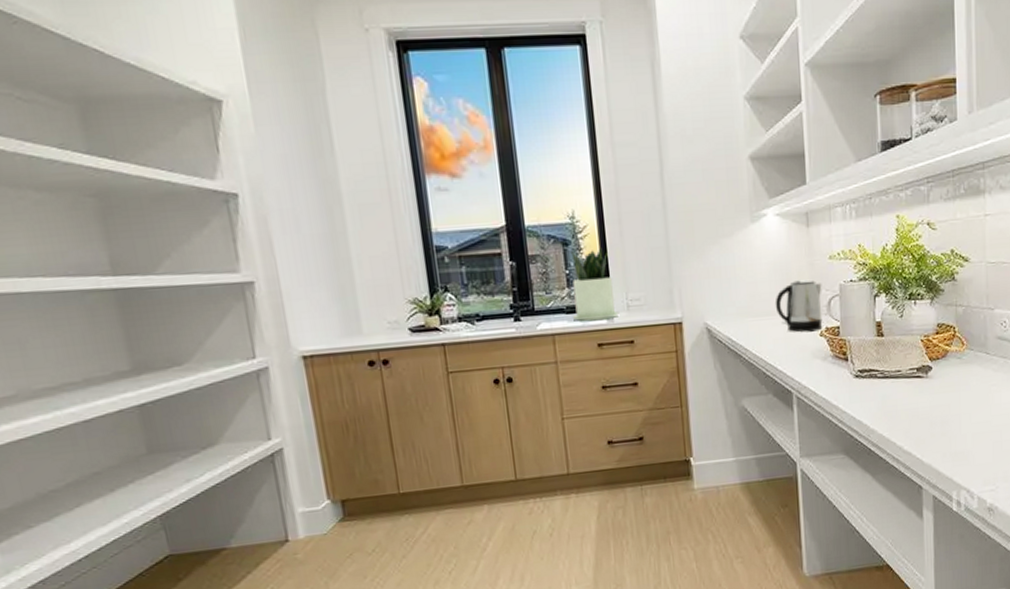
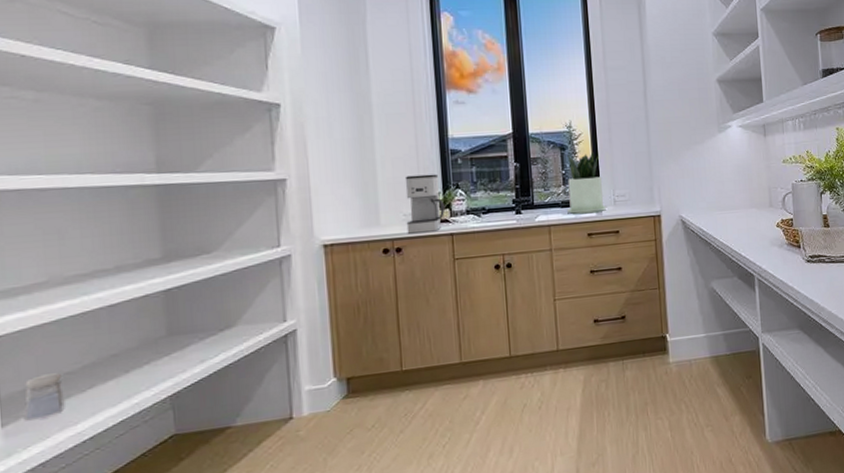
salt shaker: none [11,490,57,540] -> present [23,373,67,422]
coffee maker: none [385,275,434,345] -> present [405,174,444,235]
kettle: present [775,279,823,333] -> none [738,179,779,224]

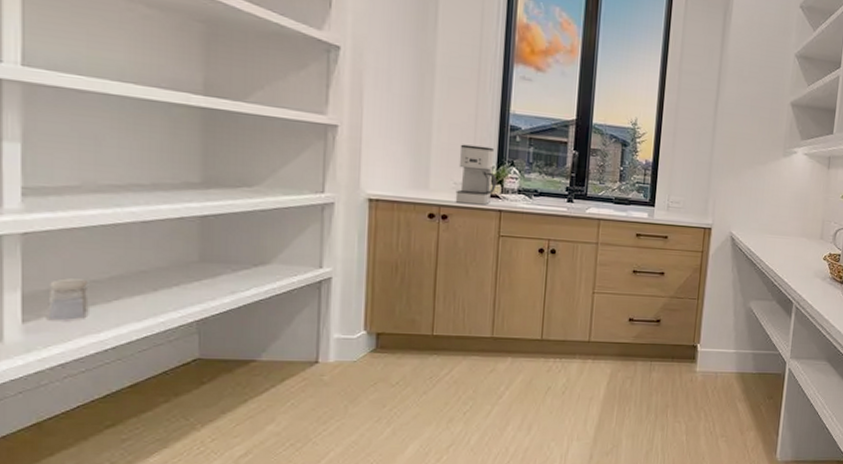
planter: present [567,152,607,215] -> none [619,151,660,215]

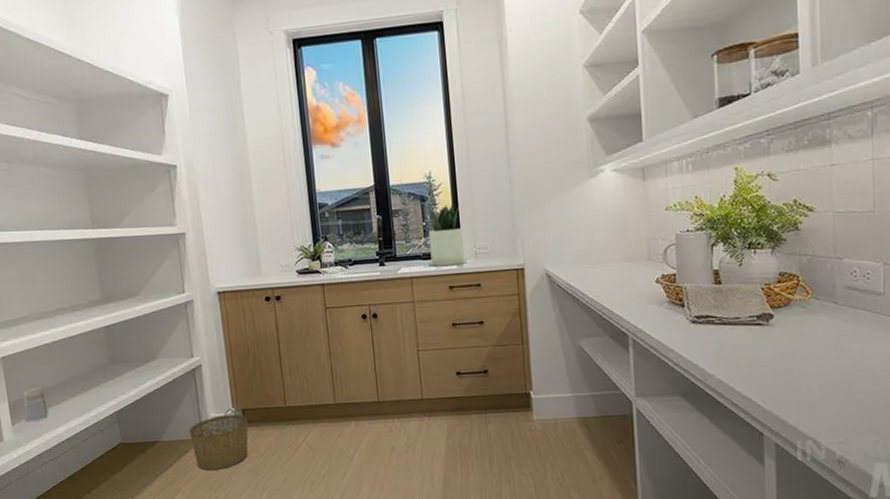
basket: none [299,330,382,399] -> present [188,408,249,471]
coffee maker: present [455,144,496,206] -> none [280,227,316,285]
planter: none [619,151,660,215] -> present [427,203,468,267]

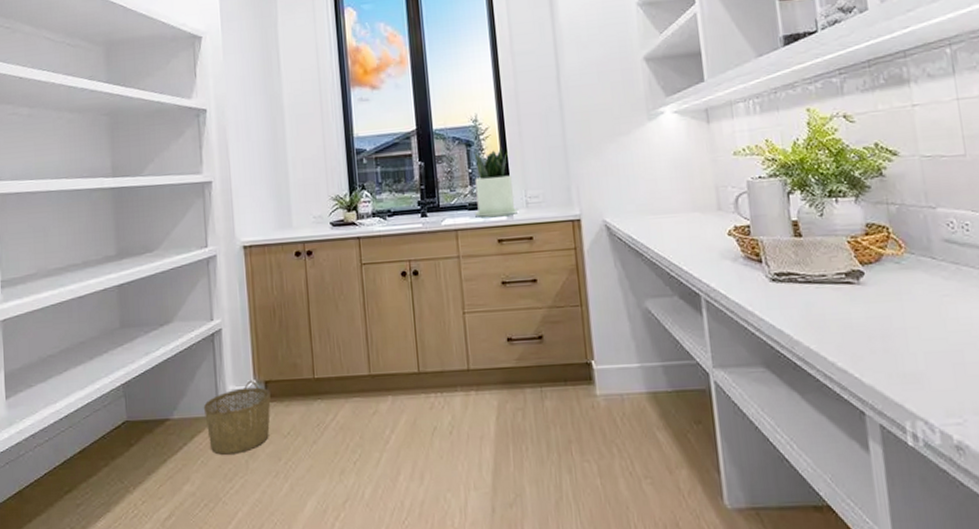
salt shaker: present [23,387,50,423] -> none [20,355,49,397]

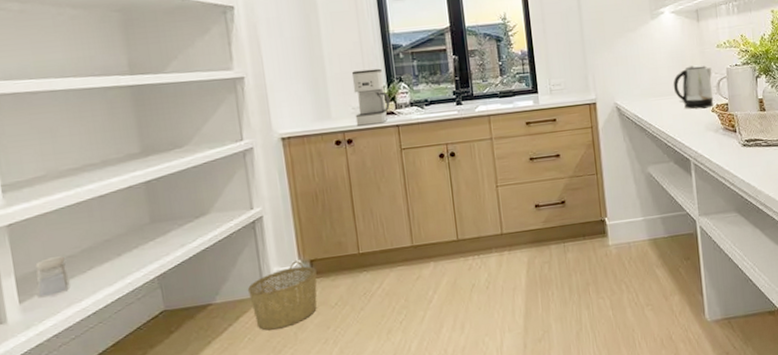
salt shaker: none [20,355,49,397] -> present [35,256,72,299]
coffee maker: none [314,174,351,238] -> present [351,68,390,127]
planter: present [474,148,519,218] -> none [503,43,544,104]
kettle: none [676,176,731,232] -> present [673,65,714,110]

